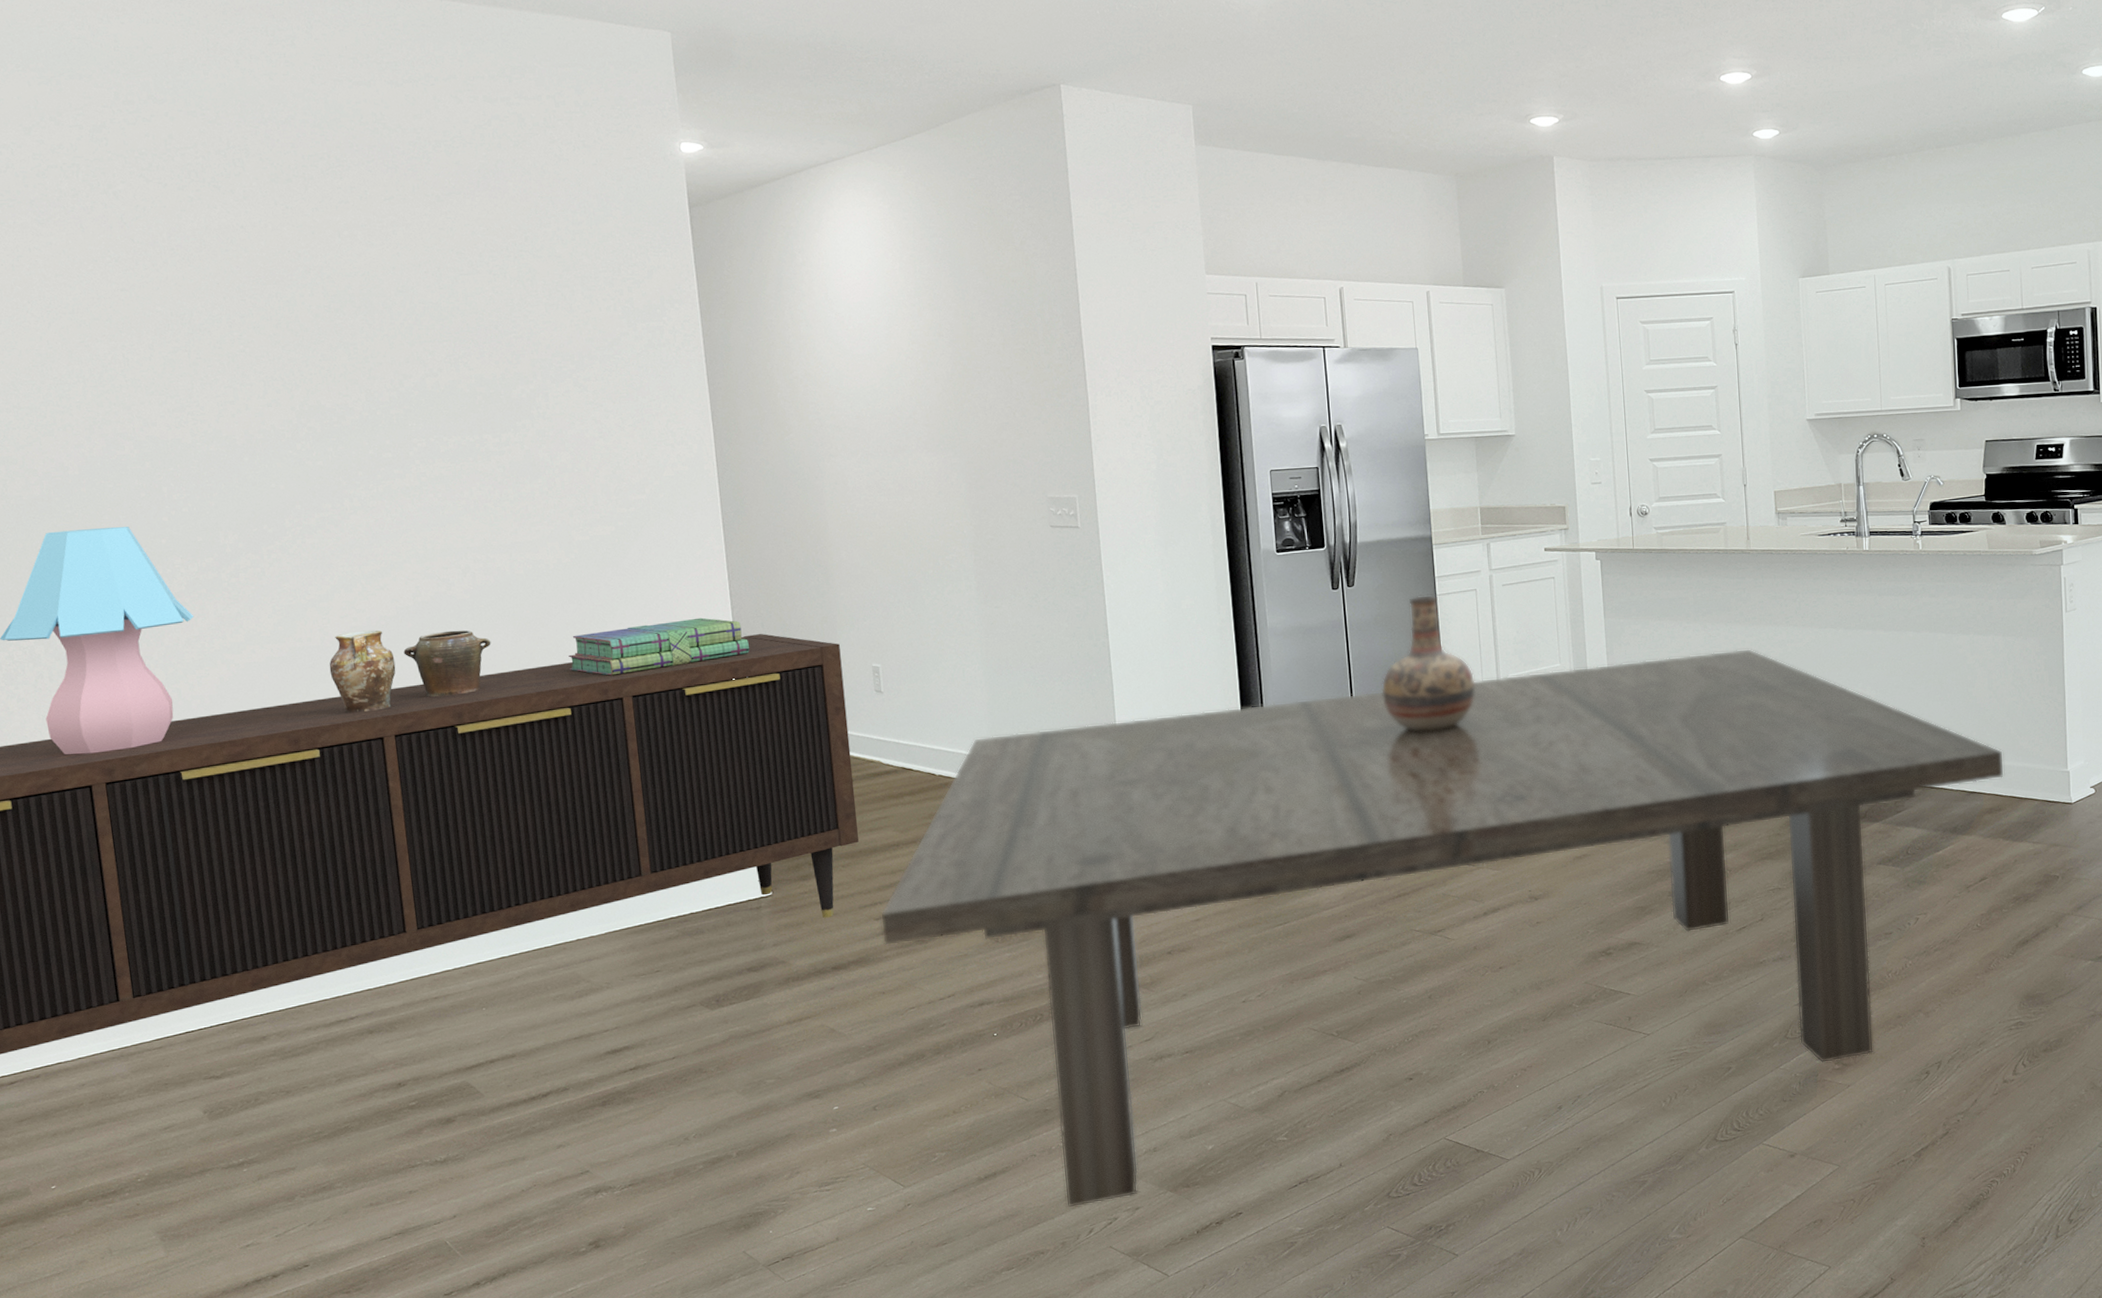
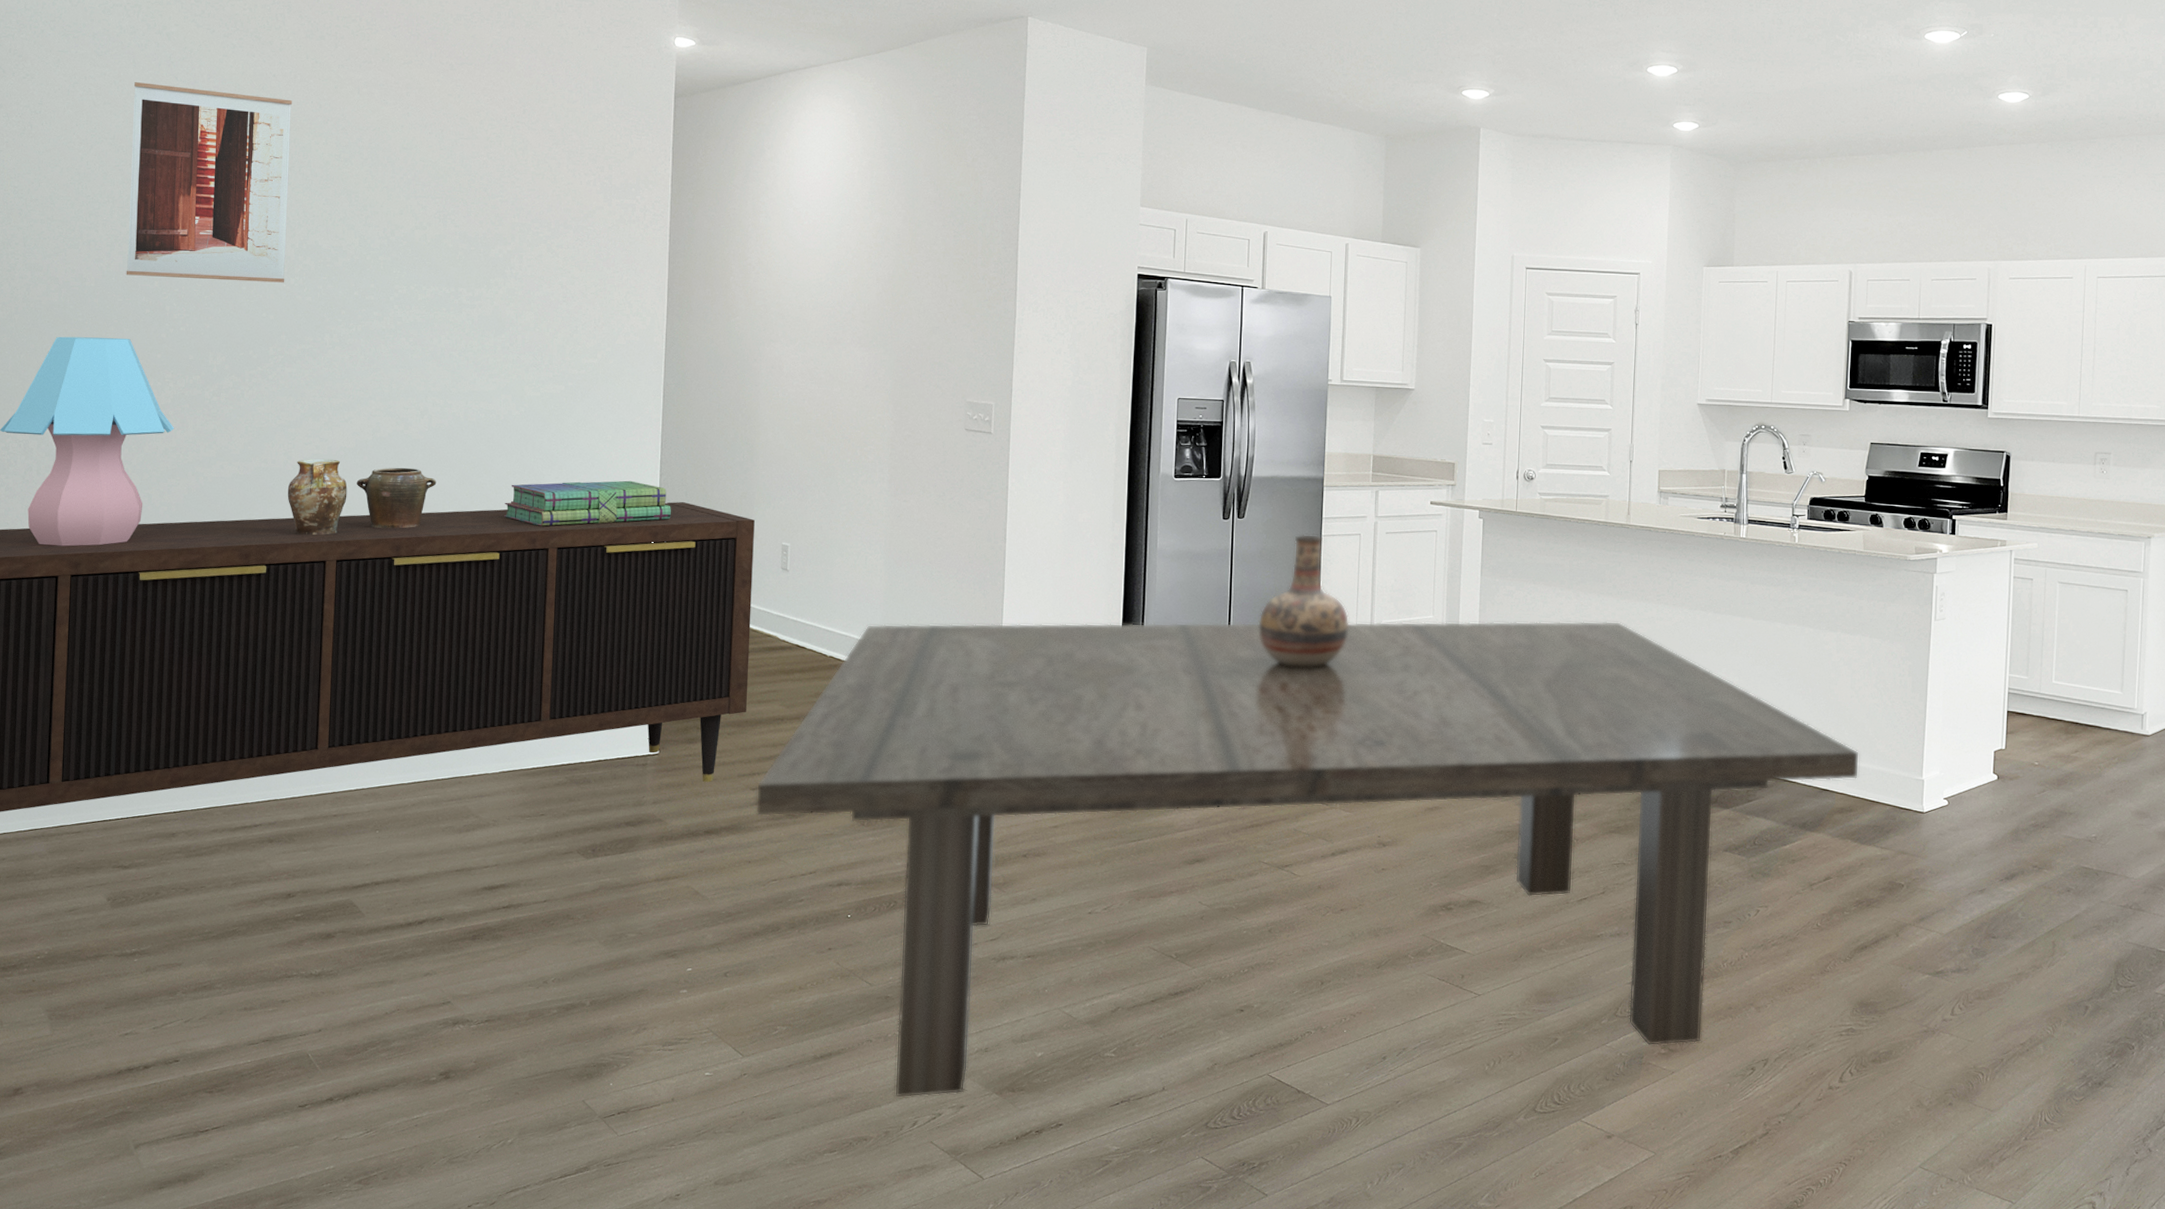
wall art: none [86,248,290,459] -> present [126,82,293,283]

